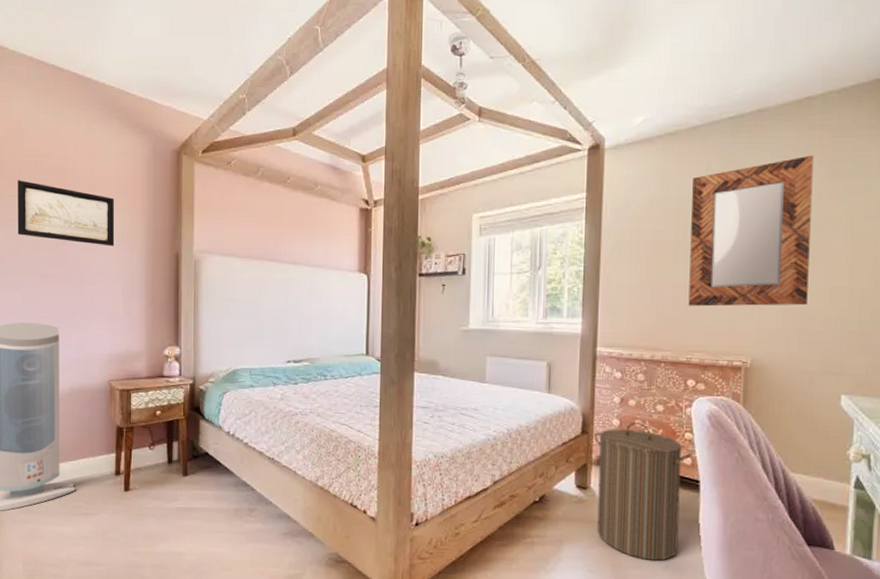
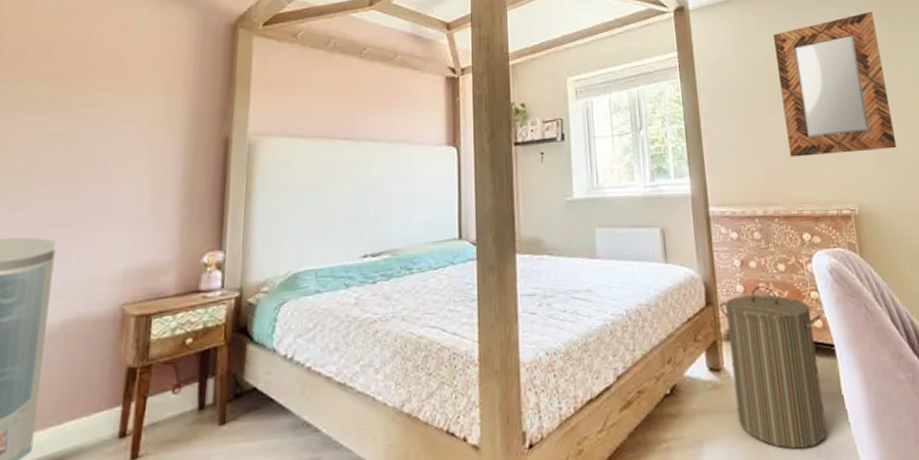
wall art: present [17,180,115,246] -> none [10,62,148,135]

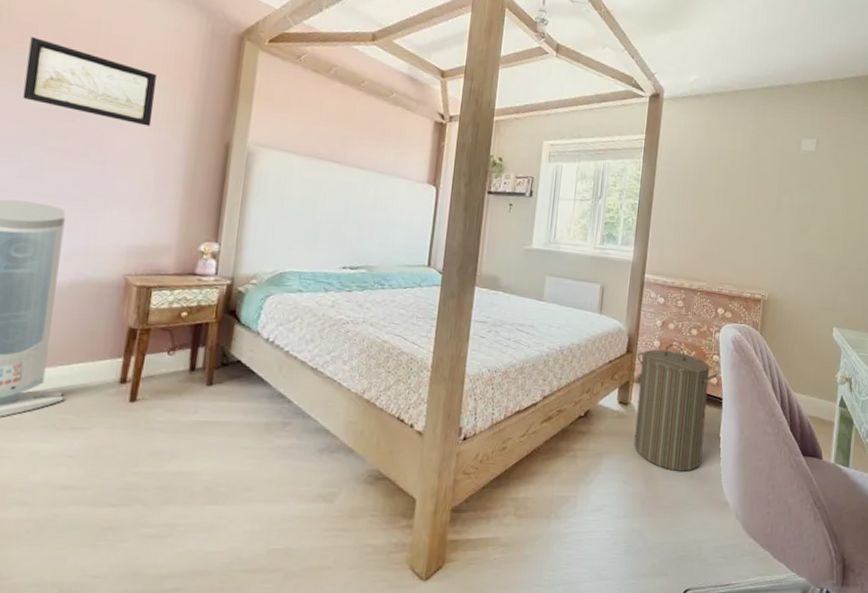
wall art: none [10,62,148,135] -> present [22,37,156,127]
home mirror: present [773,11,896,157] -> none [722,127,823,251]

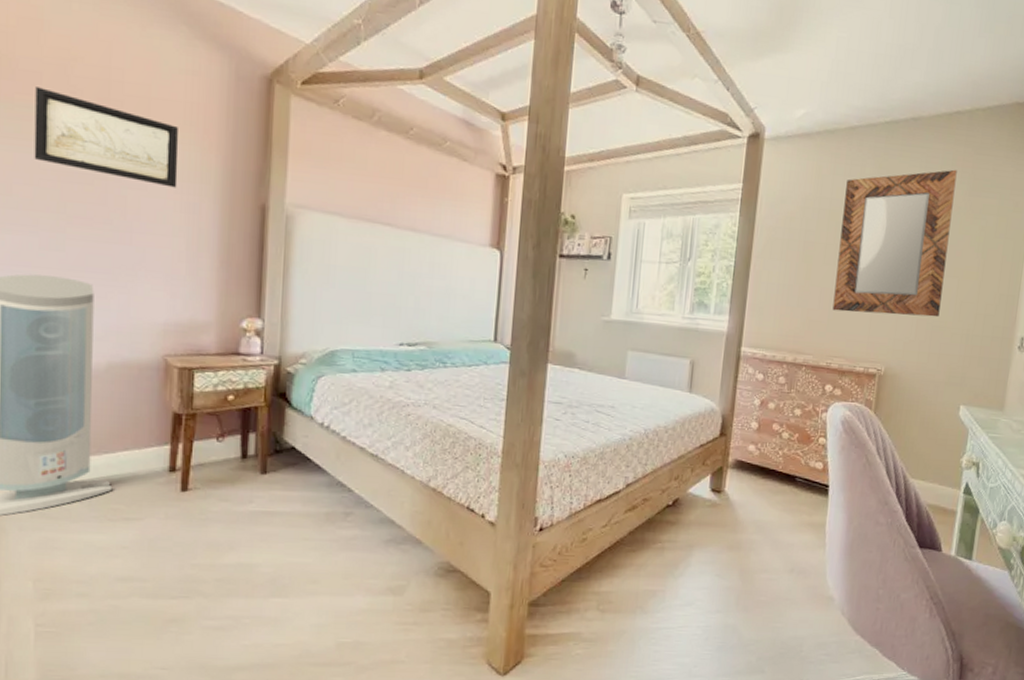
laundry hamper: present [634,343,717,471] -> none [728,425,824,564]
home mirror: none [722,127,823,251] -> present [832,169,957,317]

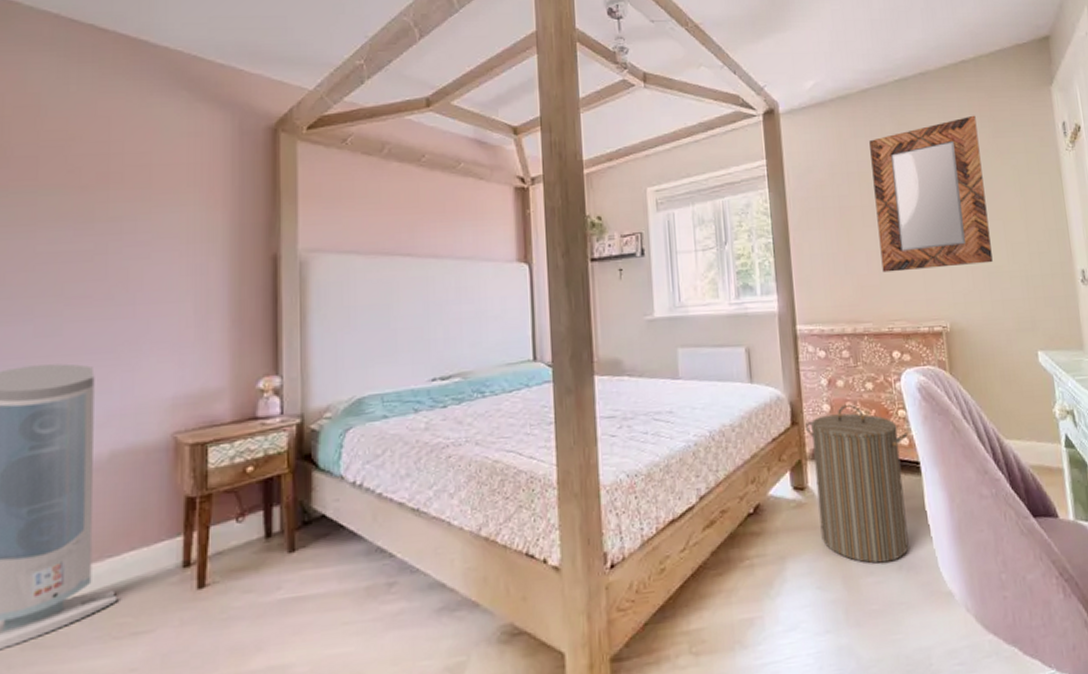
wall art: present [34,87,179,188] -> none [29,171,183,252]
laundry hamper: none [728,425,824,564] -> present [806,404,909,564]

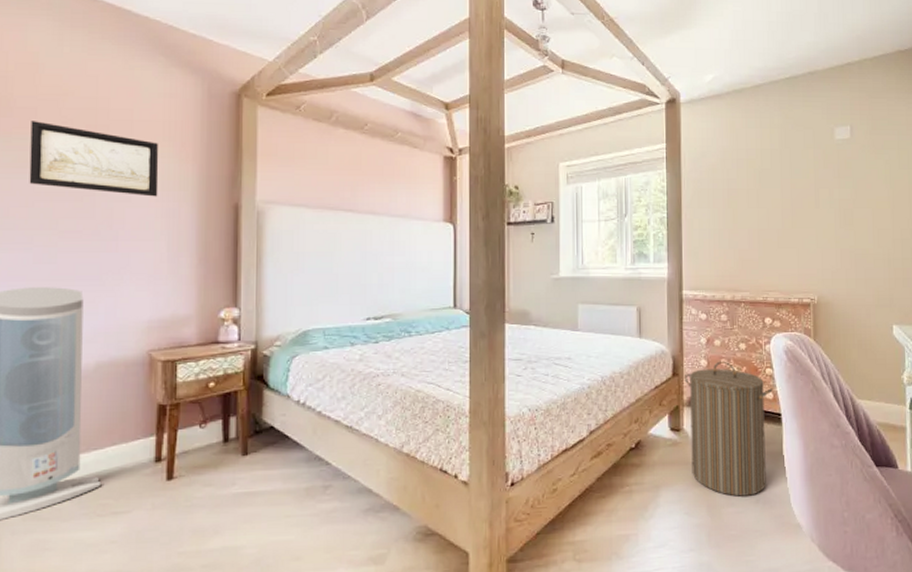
wall art: none [29,171,183,252] -> present [29,121,159,197]
home mirror: present [869,115,993,273] -> none [759,113,860,249]

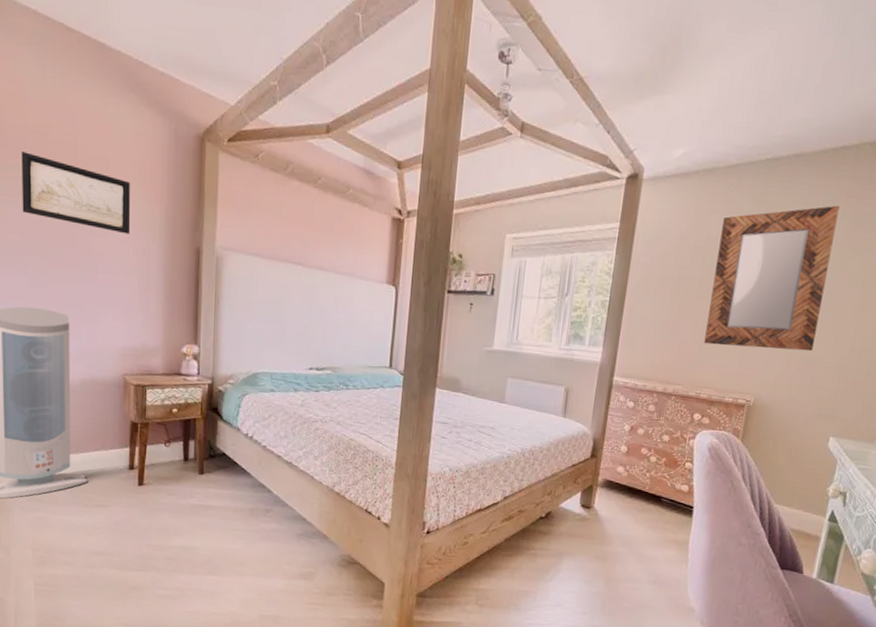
laundry hamper: present [685,361,773,497] -> none [596,449,689,576]
home mirror: none [759,113,860,249] -> present [704,205,840,352]

